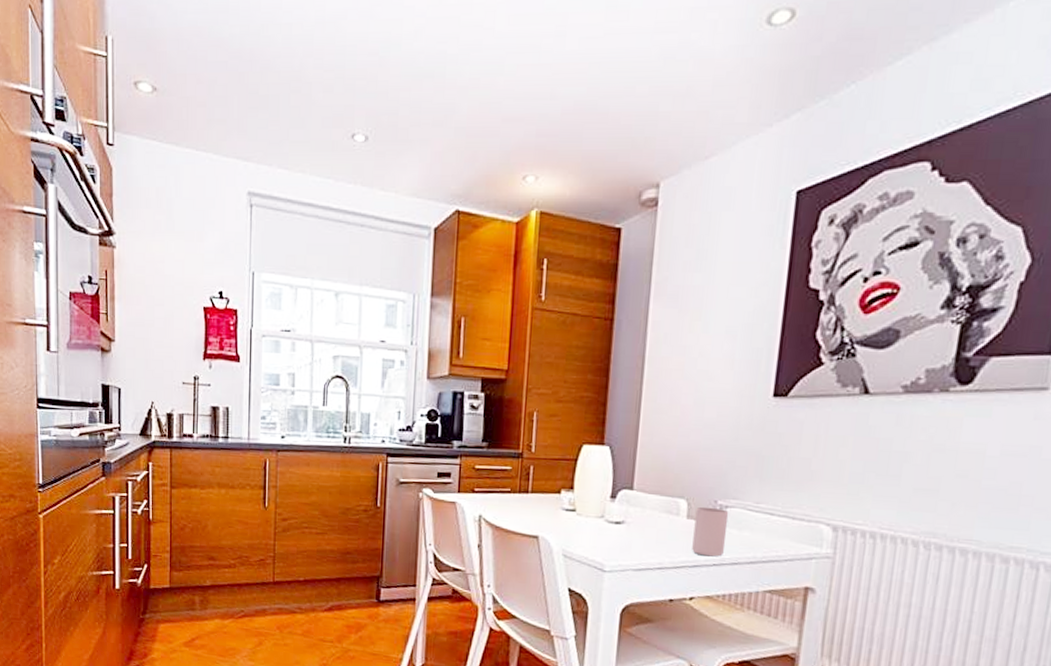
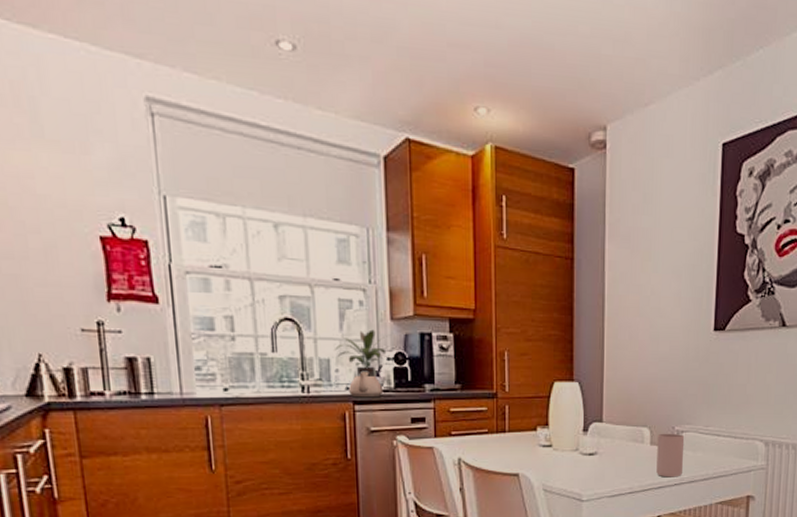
potted plant: none [374,387,427,433] -> present [333,329,394,378]
teapot: none [384,426,415,452] -> present [349,372,384,398]

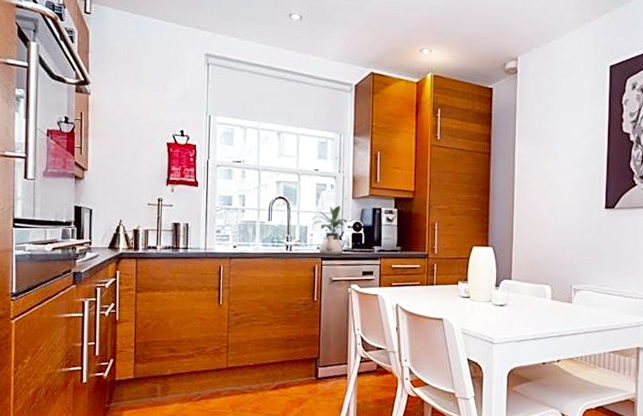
cup: present [656,433,685,478] -> none [556,290,581,328]

